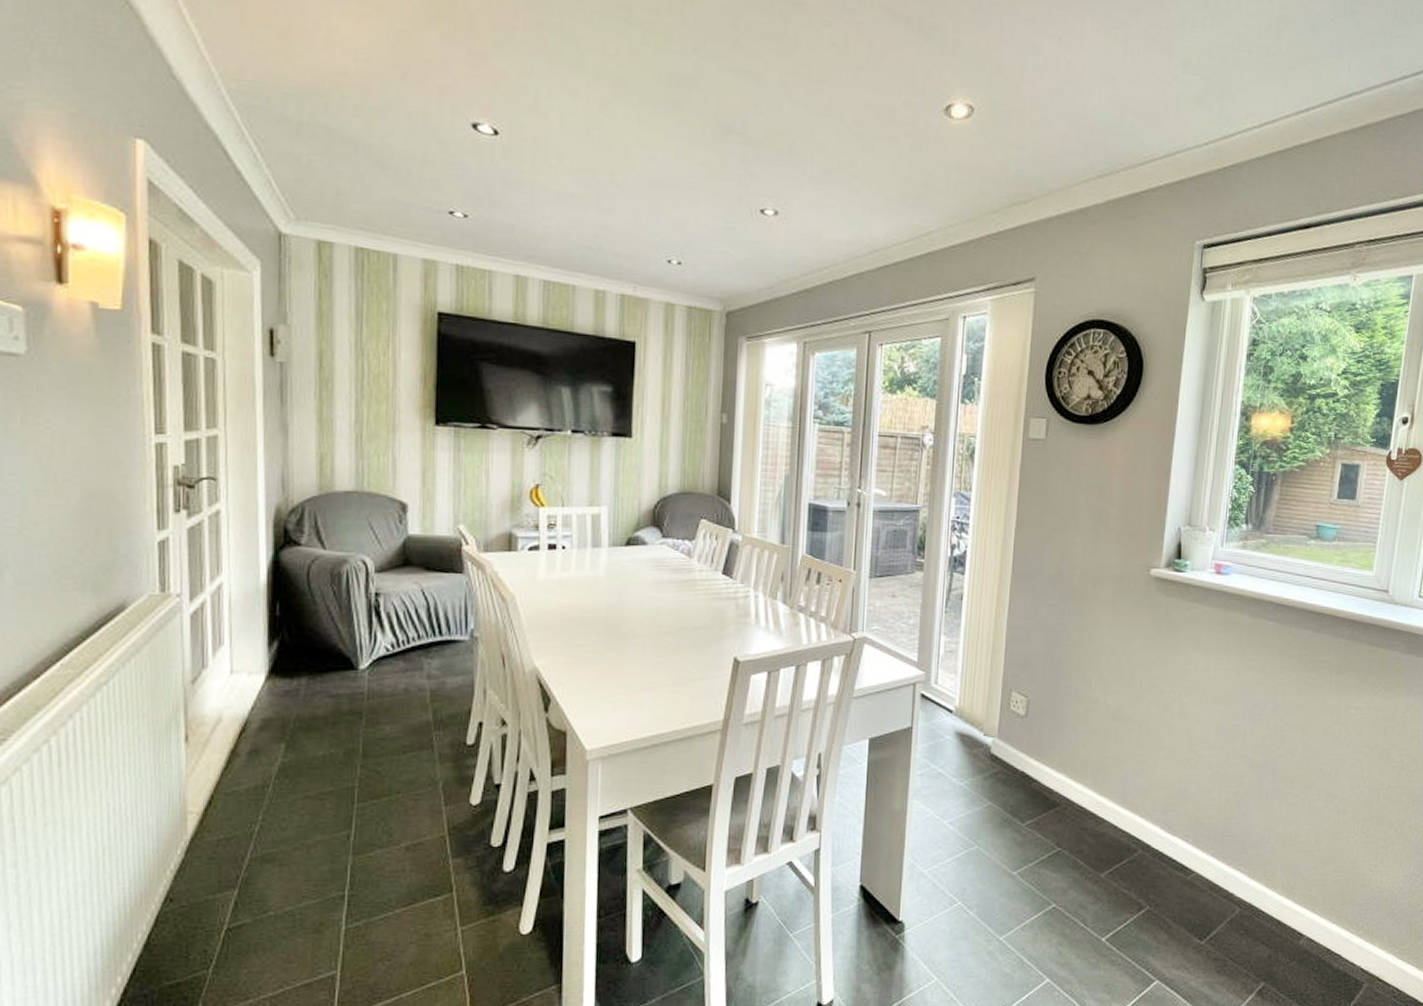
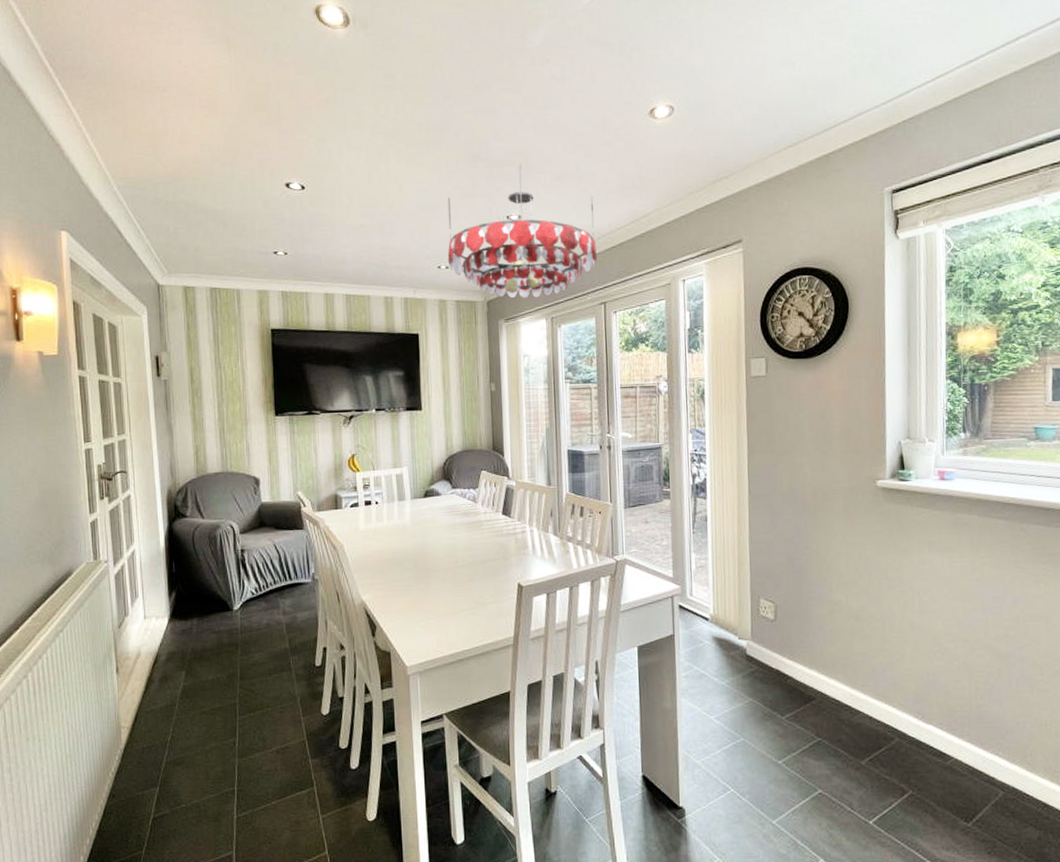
chandelier: none [681,146,869,316] -> present [447,163,598,299]

